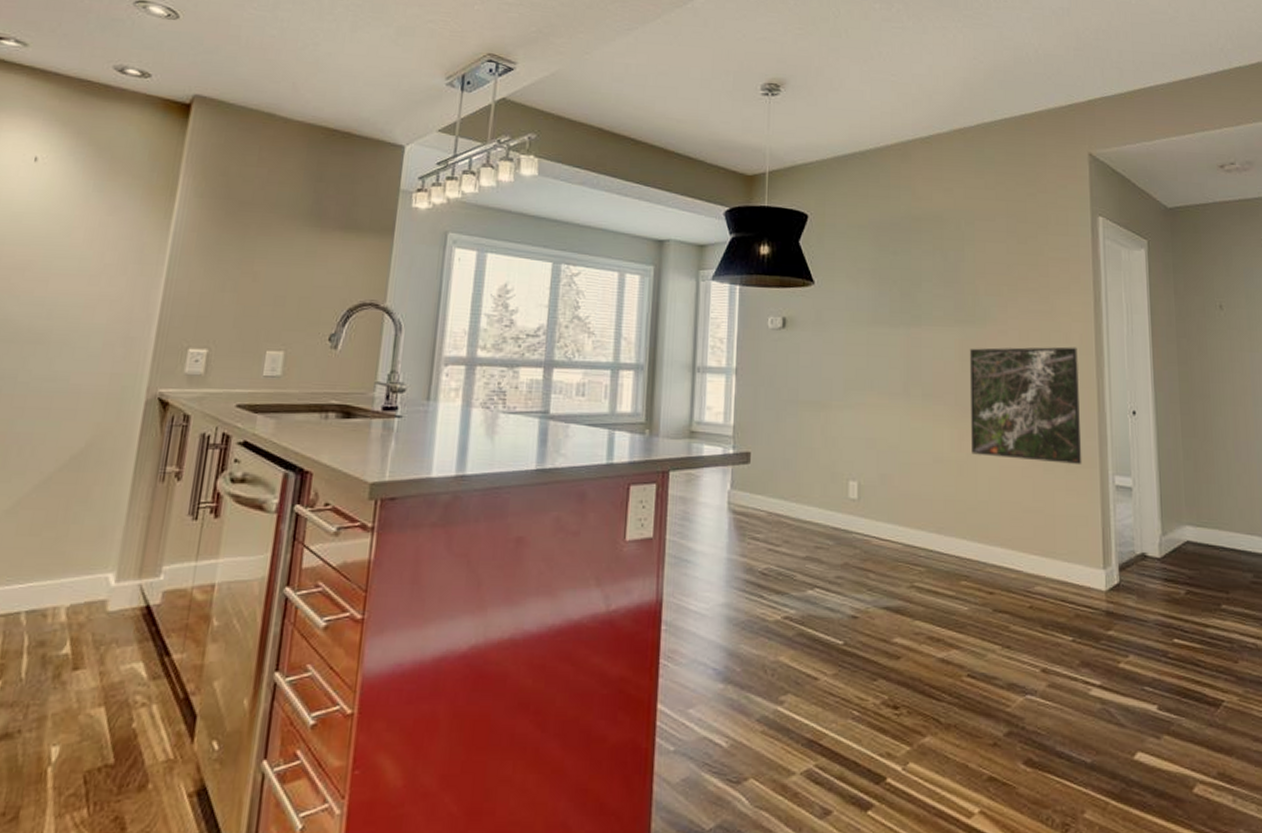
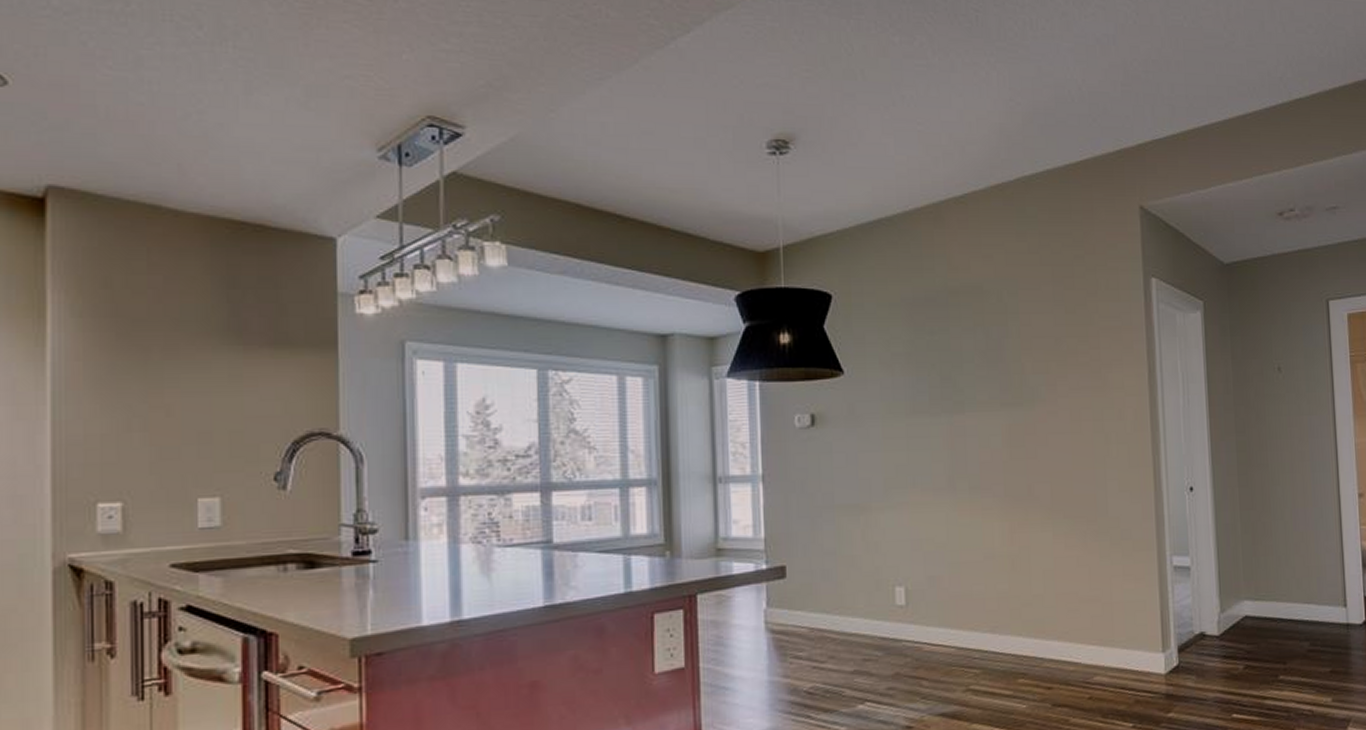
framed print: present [969,346,1082,464] -> none [1017,423,1139,549]

